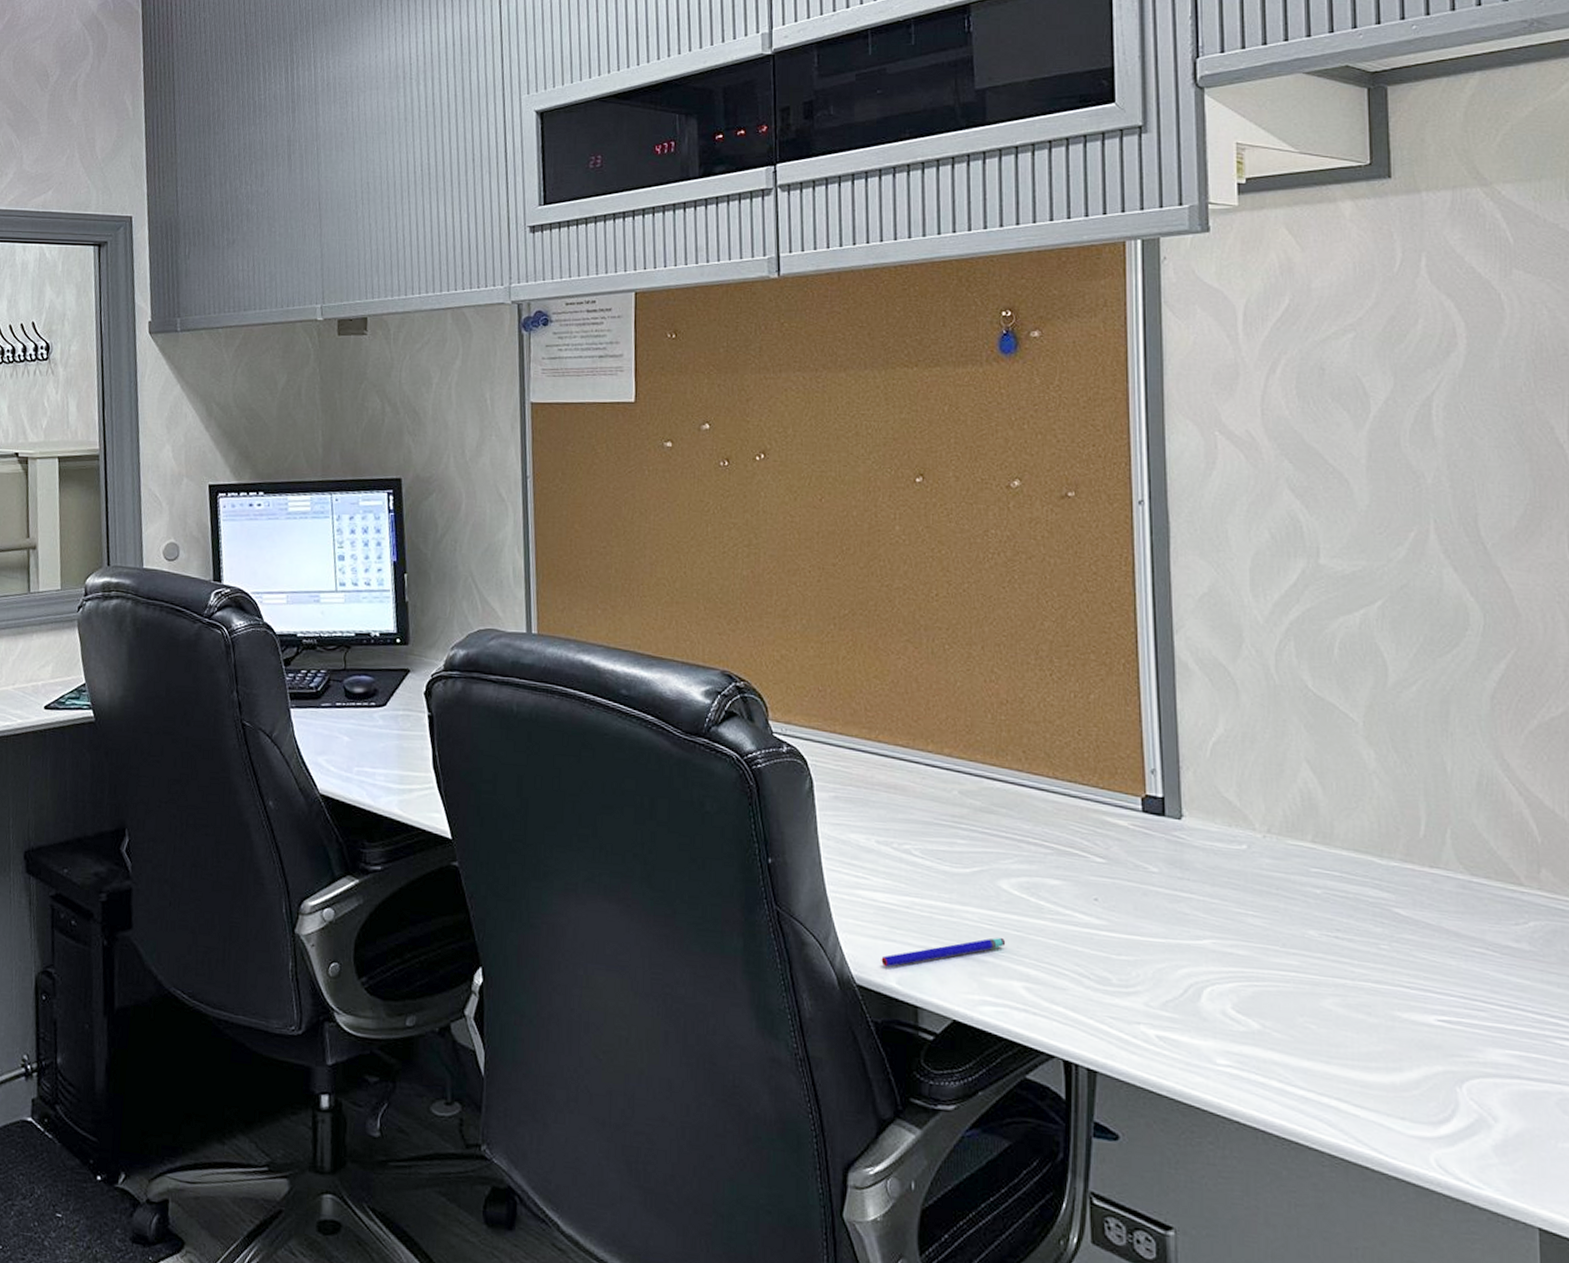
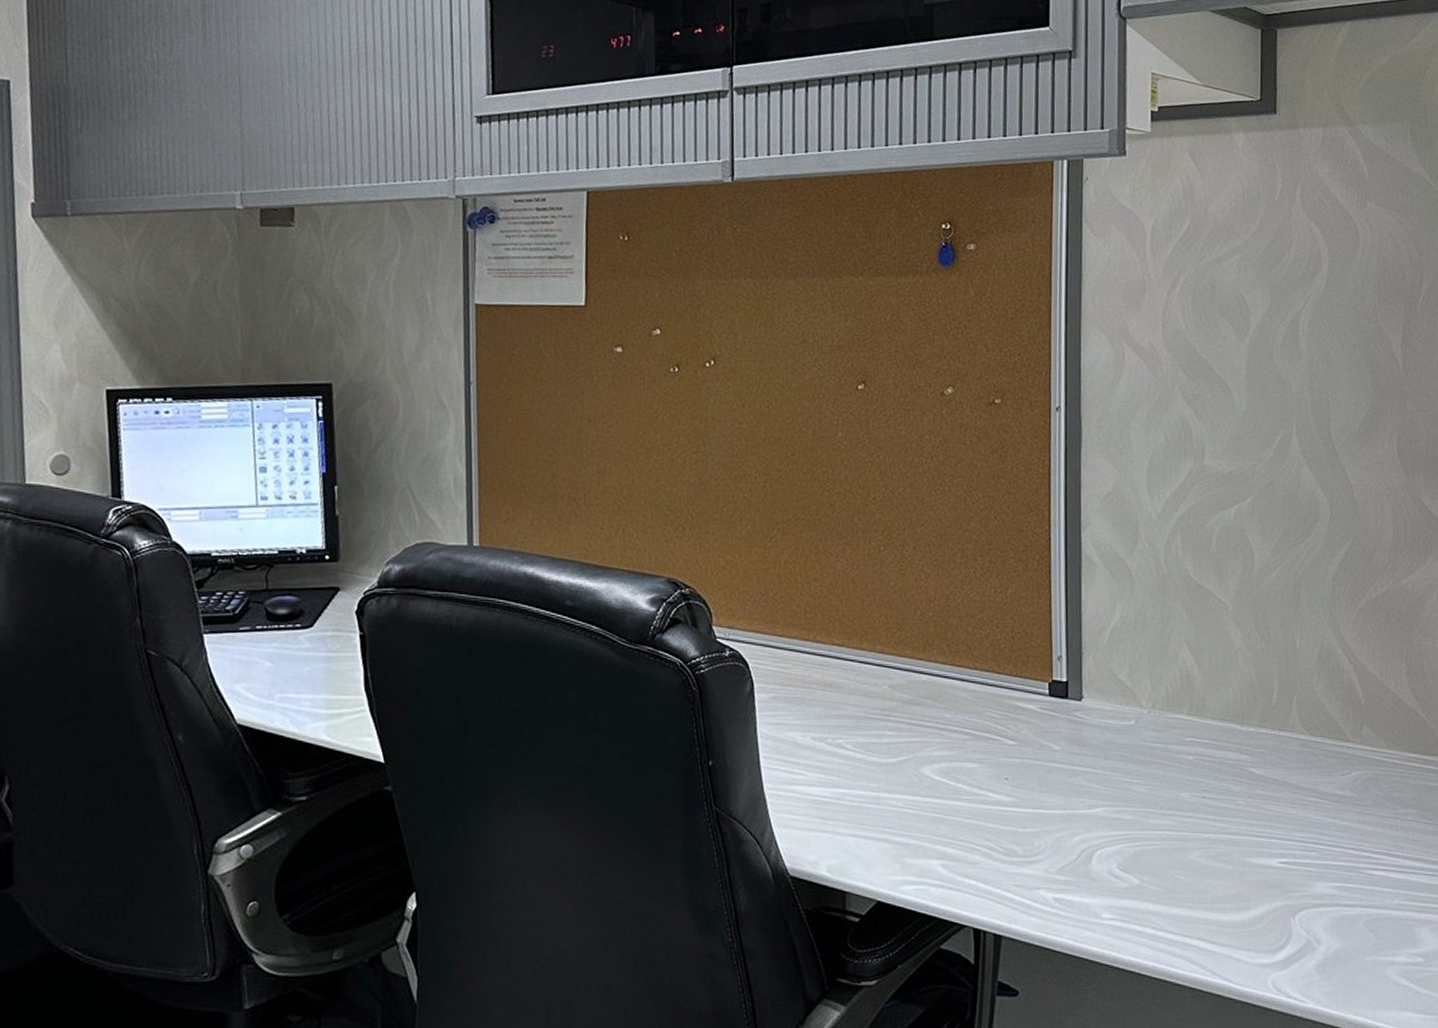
pen: present [881,938,1006,968] -> none [813,821,927,857]

